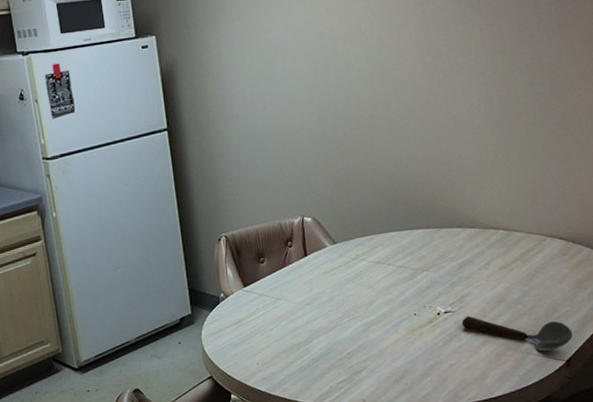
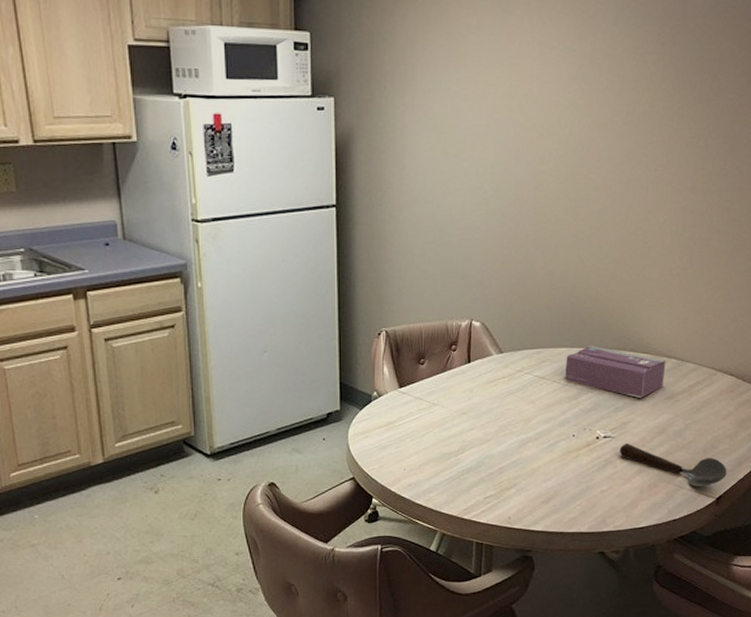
tissue box: none [397,226,496,271] -> present [565,345,666,398]

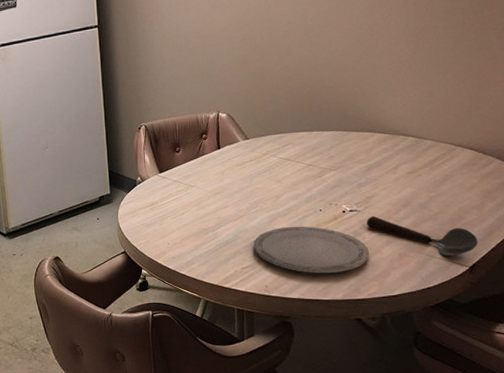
plate: none [499,452,619,505] -> present [253,226,369,274]
tissue box: present [565,345,666,398] -> none [307,128,404,174]

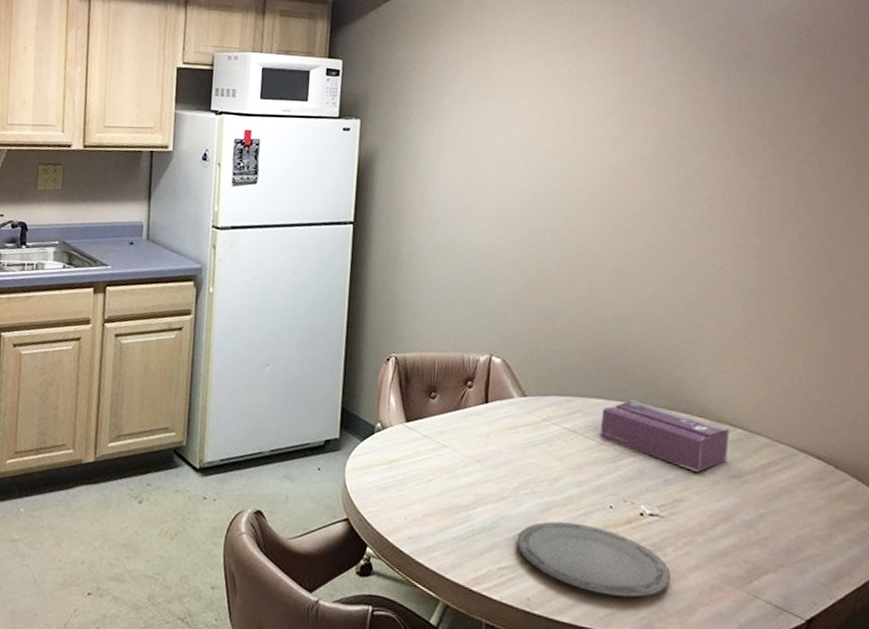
tissue box: none [307,128,404,174] -> present [601,399,729,472]
spoon: present [366,215,478,256] -> none [670,526,820,601]

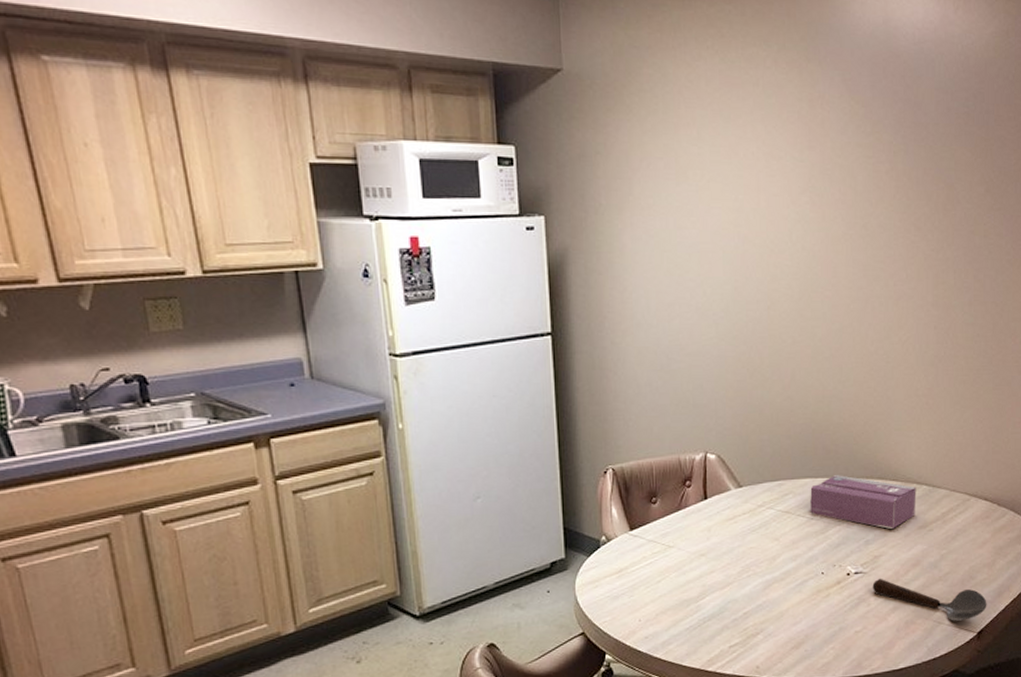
plate: present [517,521,670,598] -> none [744,592,874,649]
spoon: none [670,526,820,601] -> present [872,578,987,621]

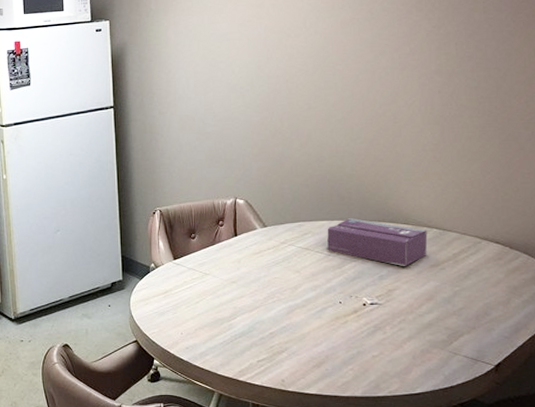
spoon: present [872,578,987,621] -> none [387,309,504,353]

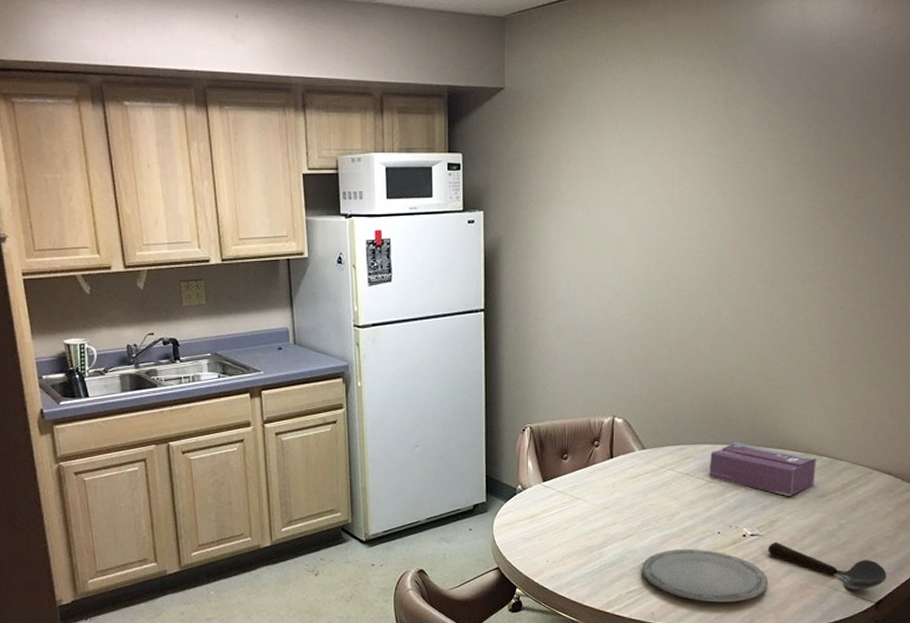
plate: none [270,318,390,369] -> present [642,548,768,603]
spoon: none [387,309,504,353] -> present [768,541,887,589]

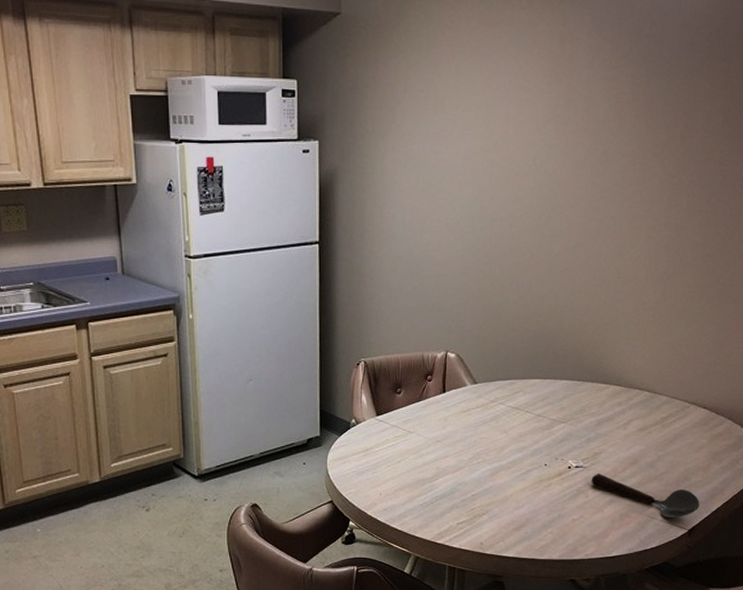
plate: present [642,548,768,603] -> none [471,480,591,532]
tissue box: present [709,442,817,496] -> none [538,376,639,429]

